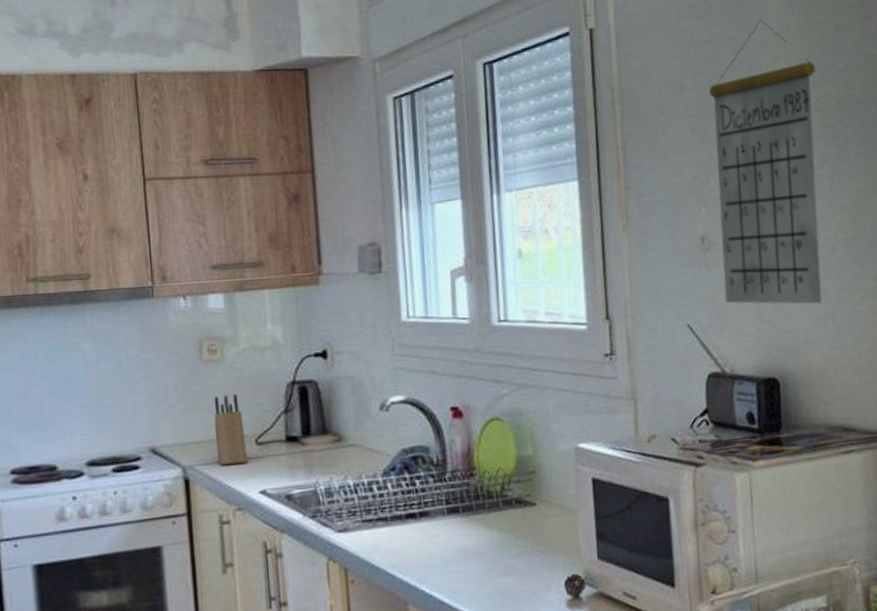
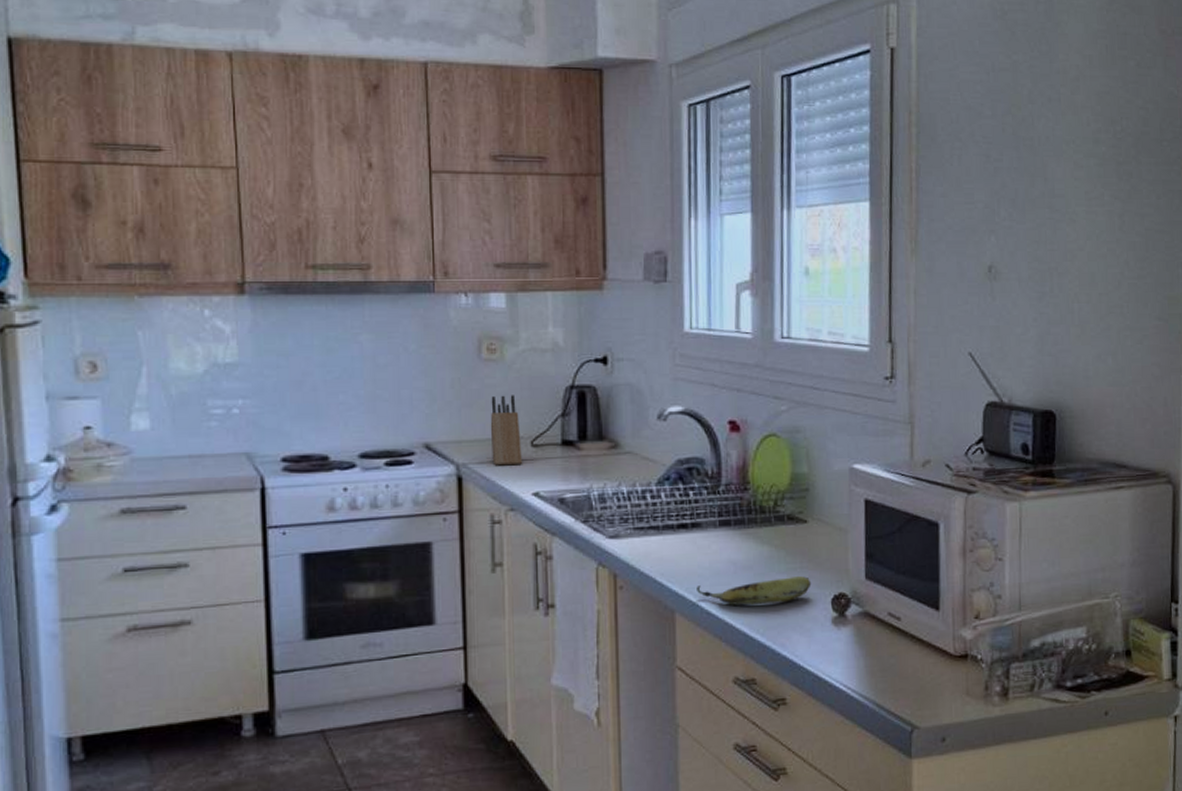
fruit: none [428,559,544,594] -> present [697,575,812,606]
calendar: present [709,19,822,304] -> none [1007,50,1114,340]

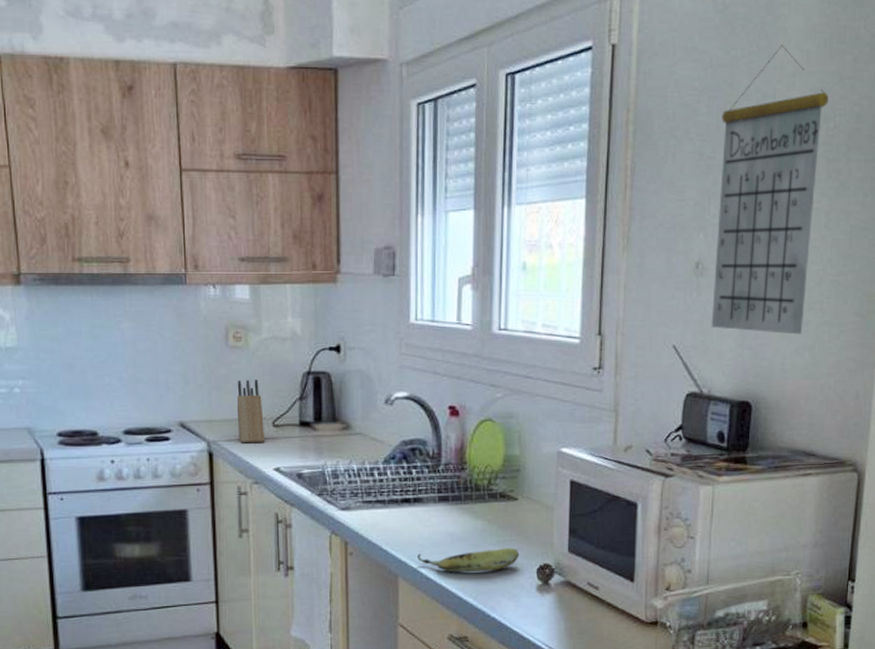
calendar: none [1007,50,1114,340] -> present [711,45,829,335]

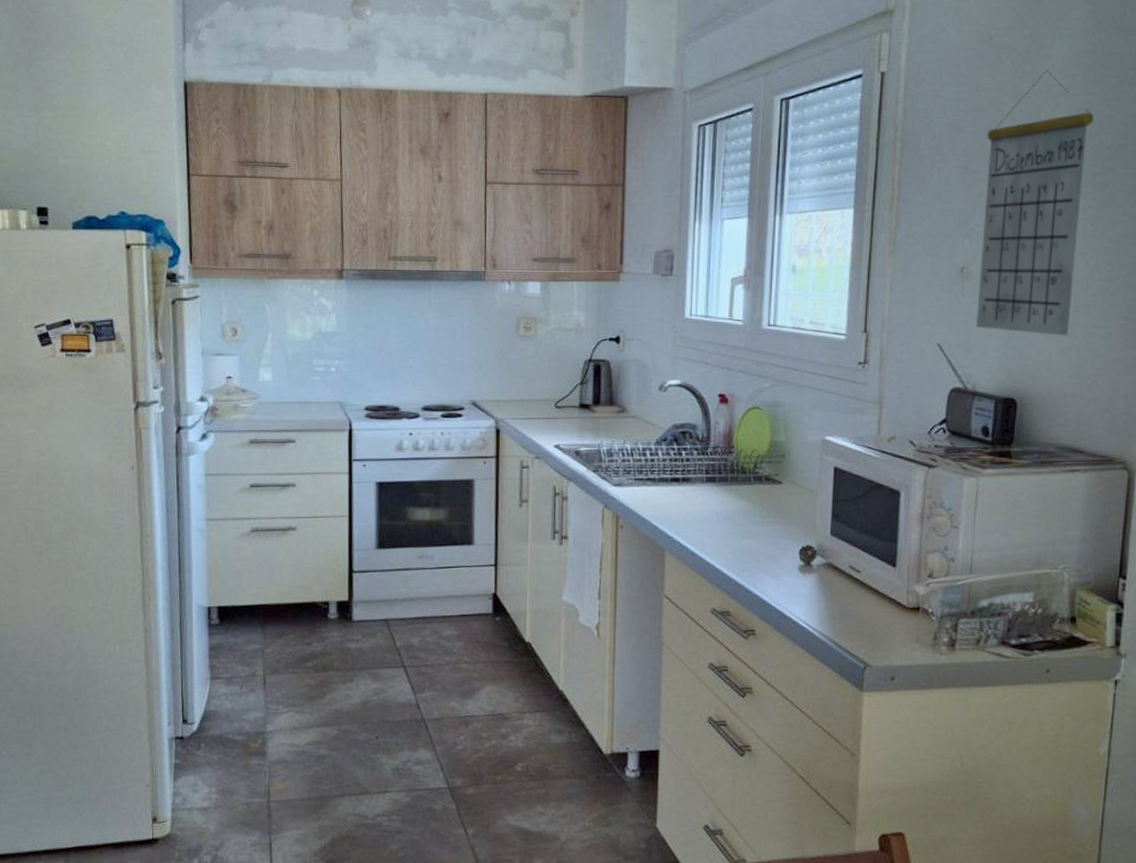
knife block: present [236,380,265,444] -> none [523,365,547,422]
fruit: present [417,547,520,573] -> none [684,528,783,550]

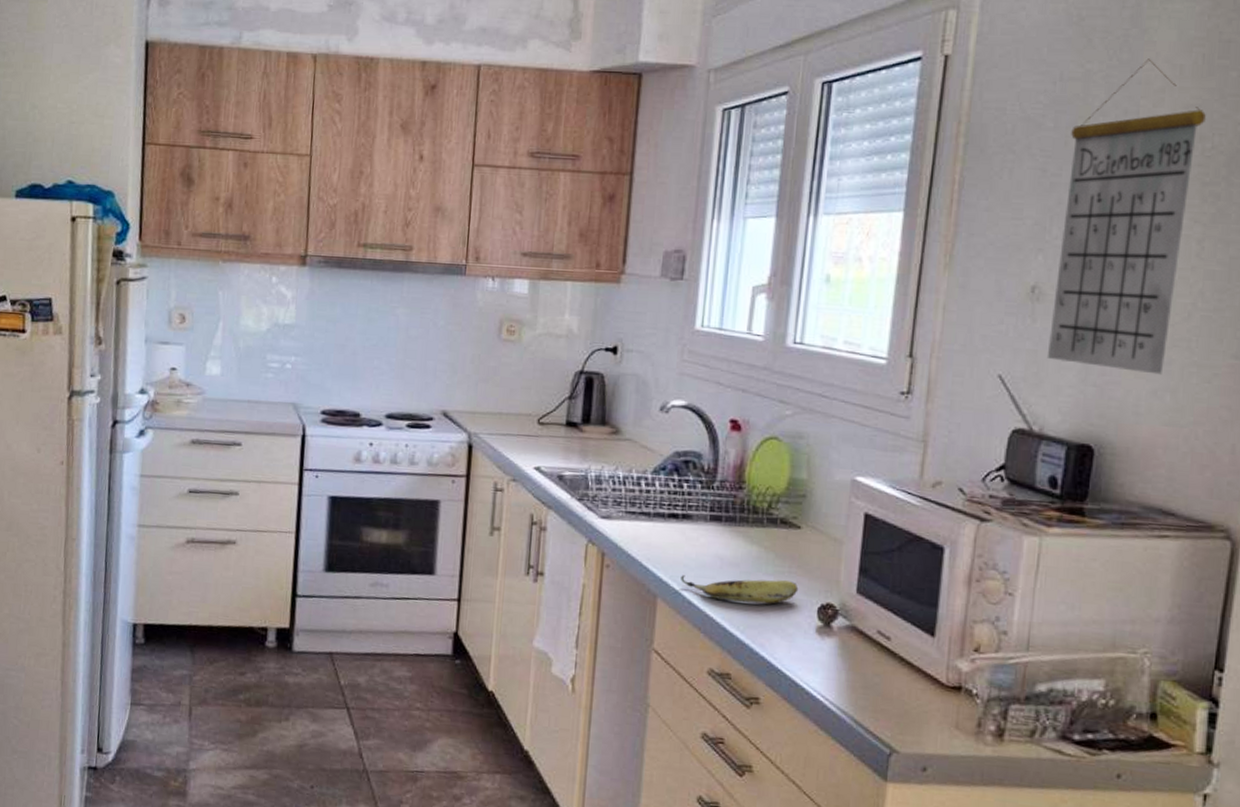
fruit: none [684,528,783,550] -> present [681,575,799,604]

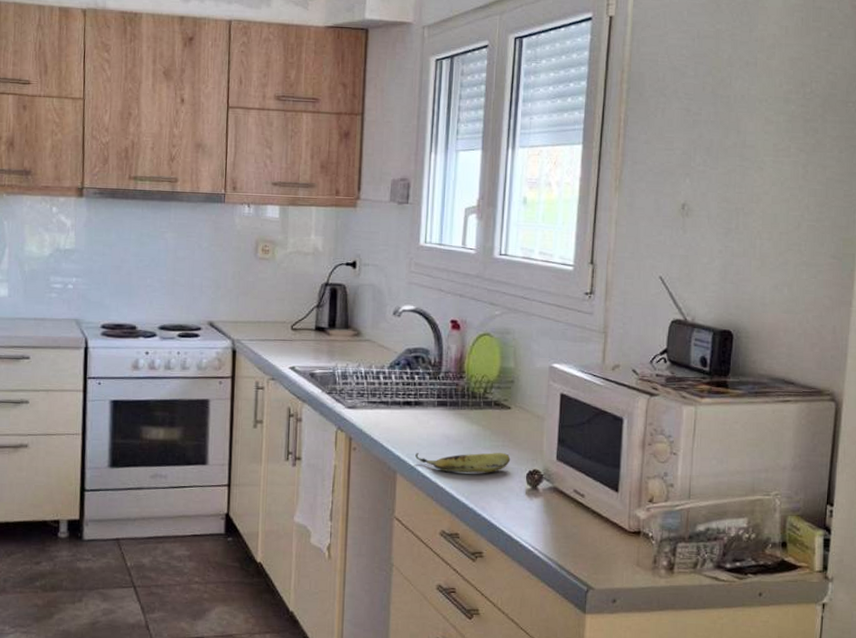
calendar: present [1046,58,1206,375] -> none [695,21,805,273]

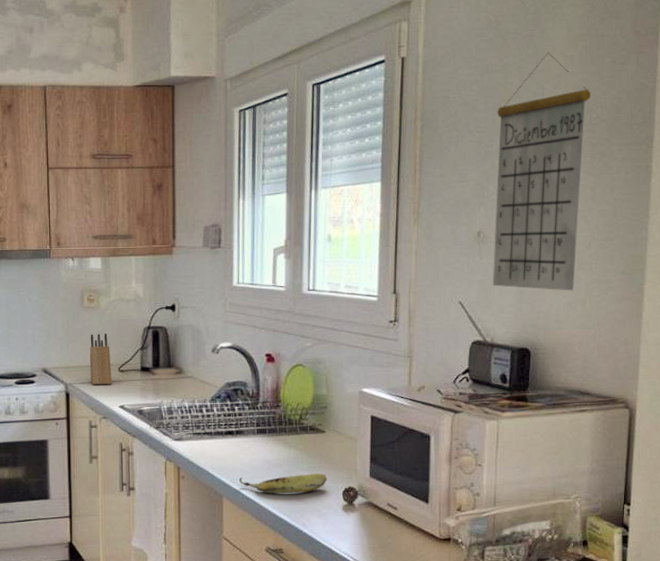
knife block: none [260,287,284,344] -> present [89,333,112,386]
calendar: none [695,21,805,273] -> present [492,52,591,291]

